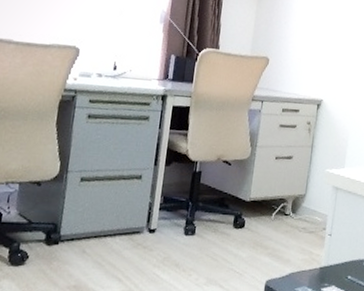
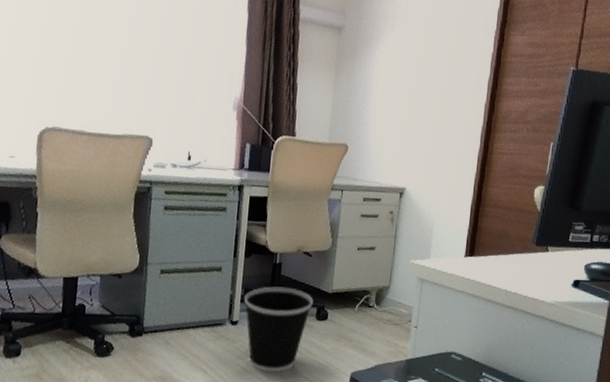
wastebasket: none [163,194,231,280] -> present [244,286,313,372]

